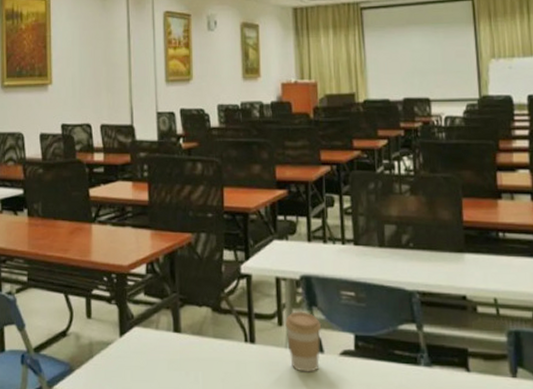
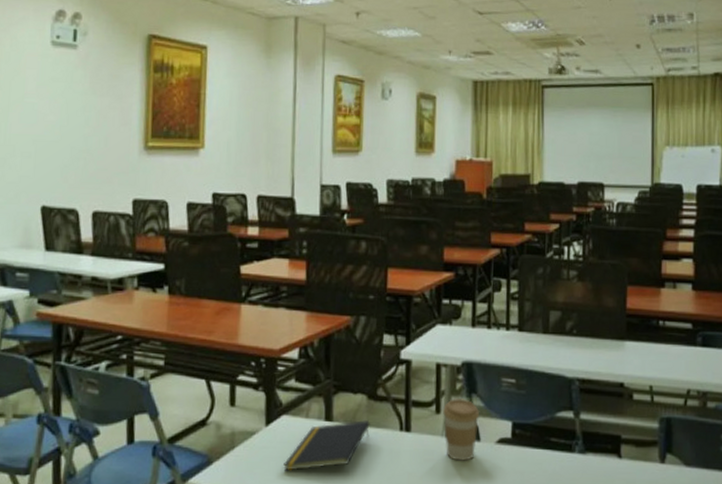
notepad: none [138,332,216,380] -> present [283,420,370,471]

